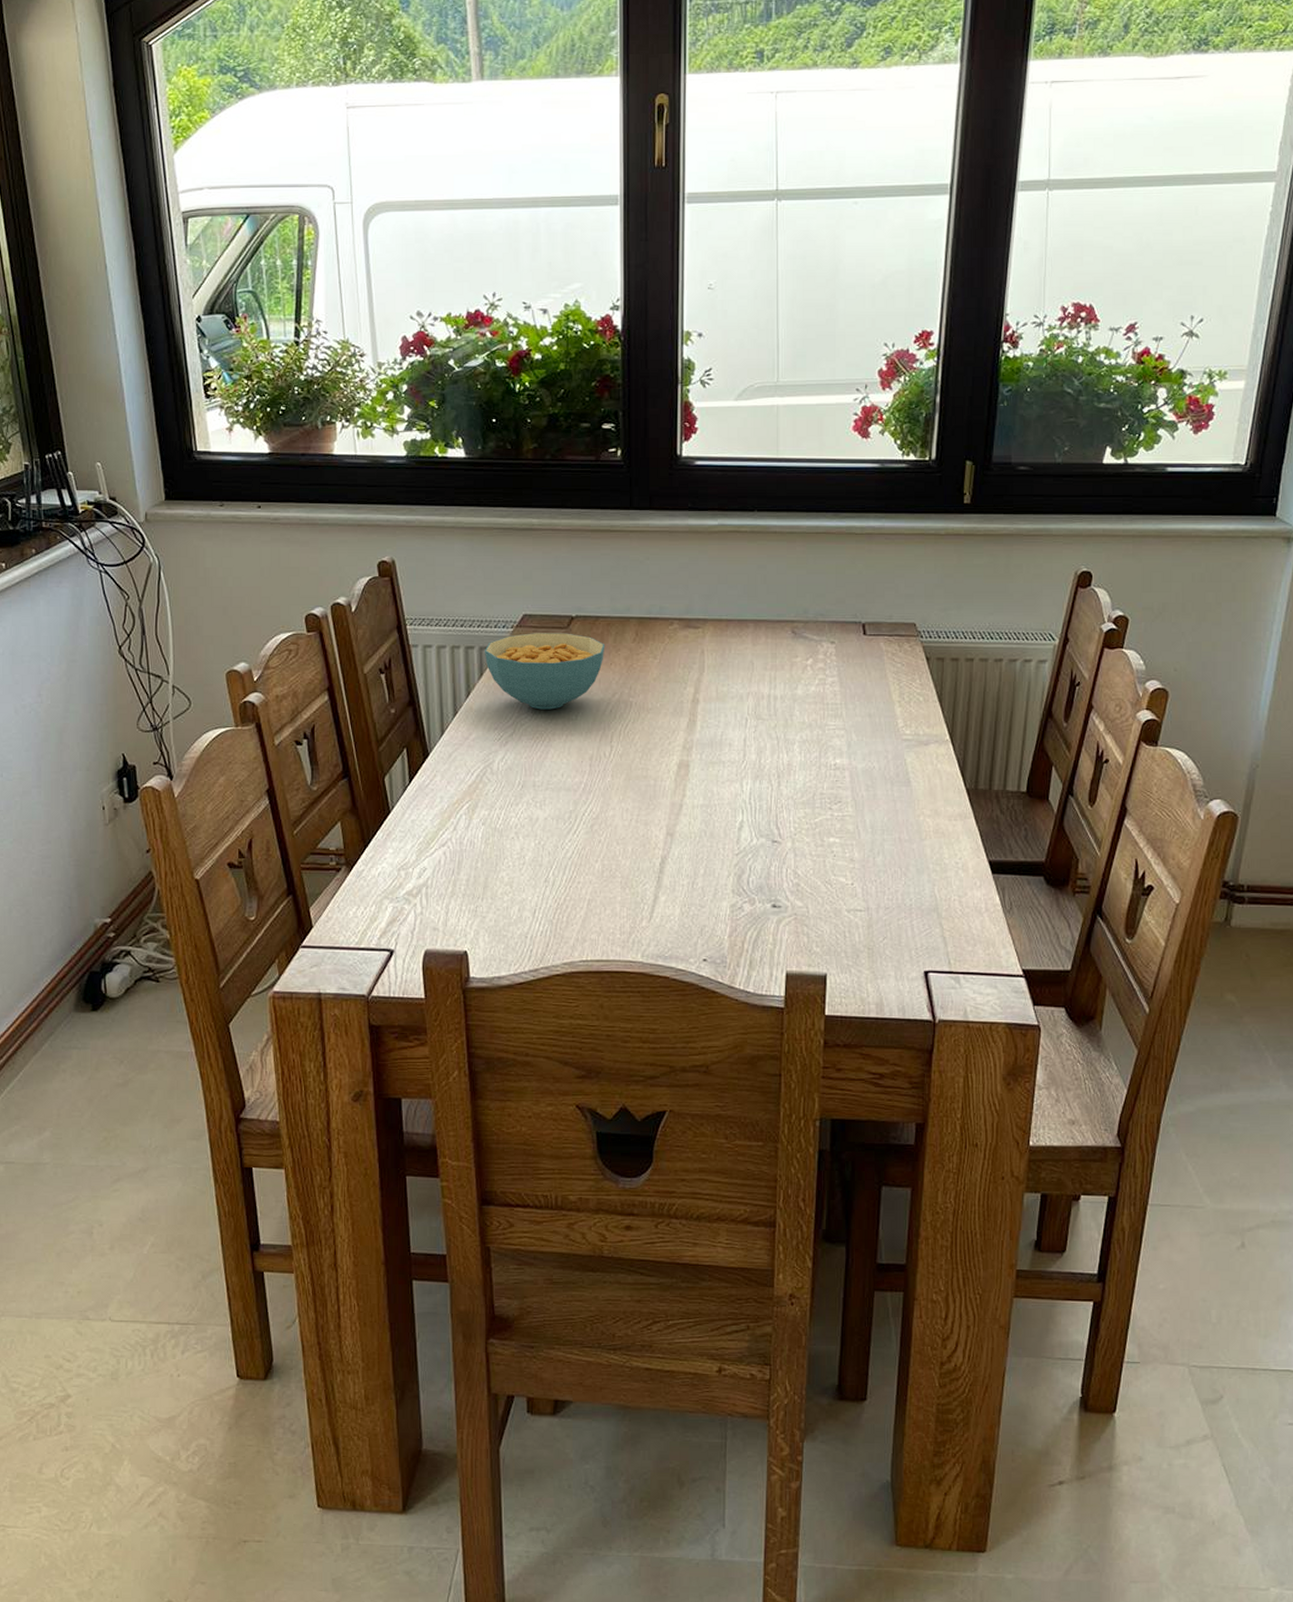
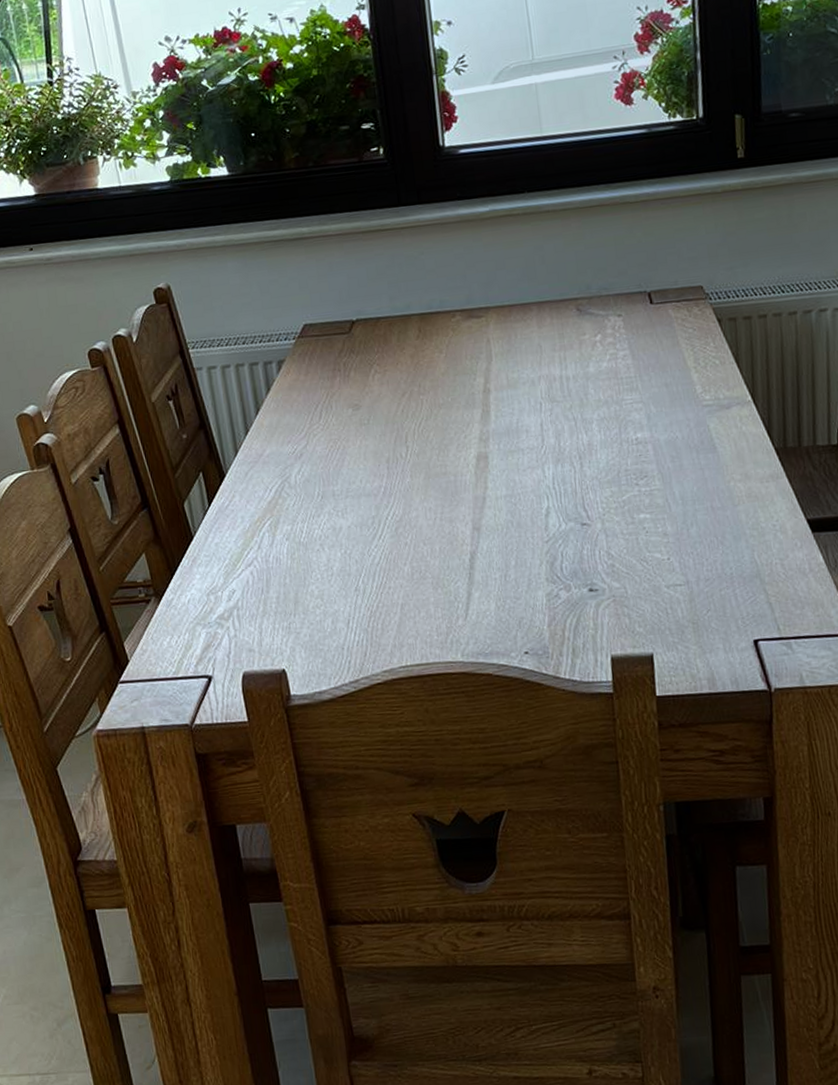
cereal bowl: present [484,633,605,710] -> none [268,337,390,418]

